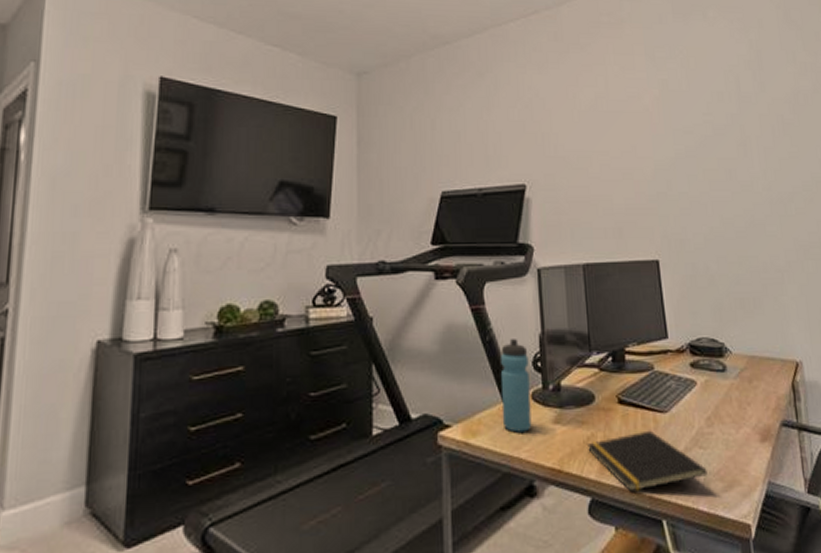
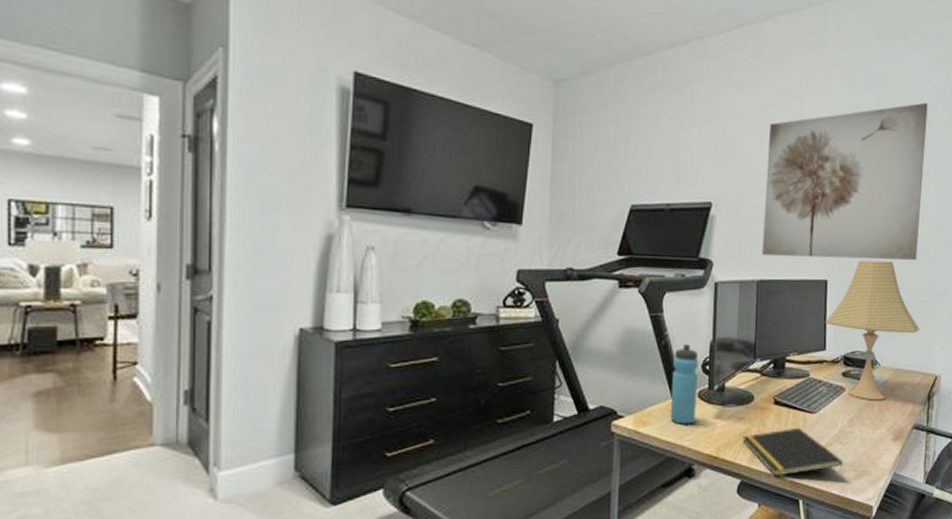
wall art: none [577,73,752,237] -> present [762,102,928,261]
desk lamp: none [663,237,769,395] -> present [825,260,919,401]

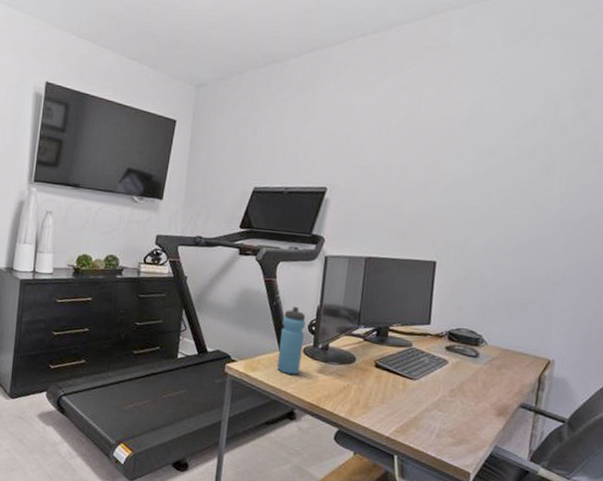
notepad: present [742,427,843,477] -> none [342,390,442,432]
wall art: present [762,102,928,261] -> none [372,99,557,250]
desk lamp: present [825,260,919,401] -> none [431,245,533,377]

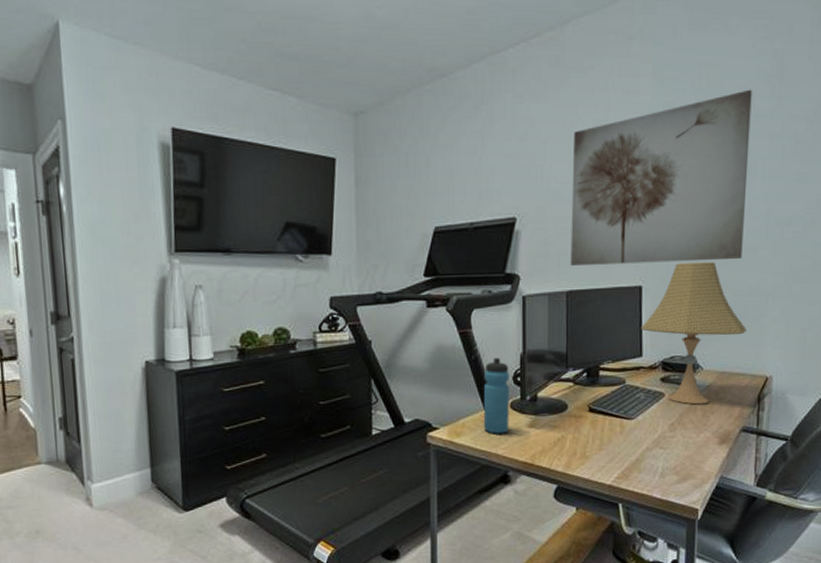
wall art: none [372,99,557,250] -> present [570,89,752,266]
desk lamp: none [431,245,533,377] -> present [641,262,746,405]

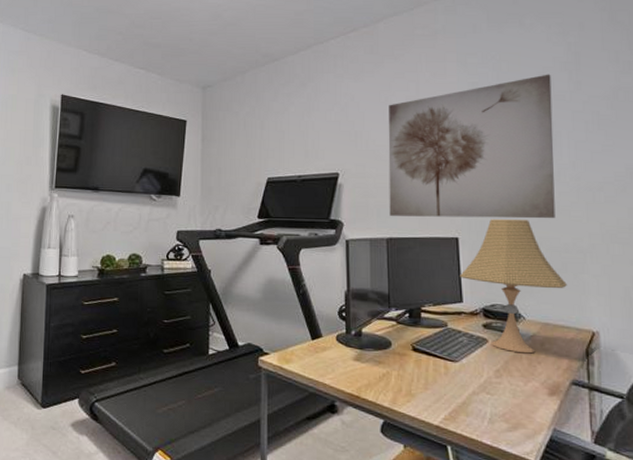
water bottle: present [483,358,509,434] -> none [311,293,335,365]

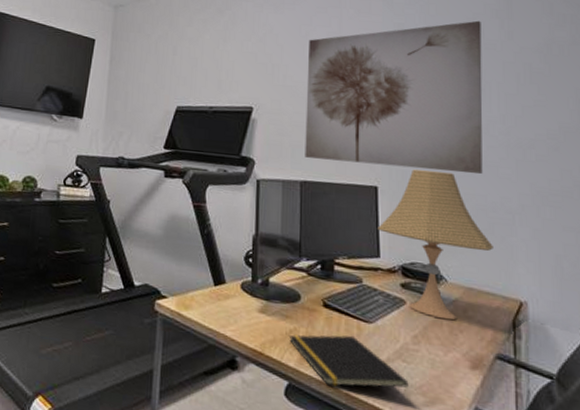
notepad: none [382,374,493,421] -> present [288,335,409,388]

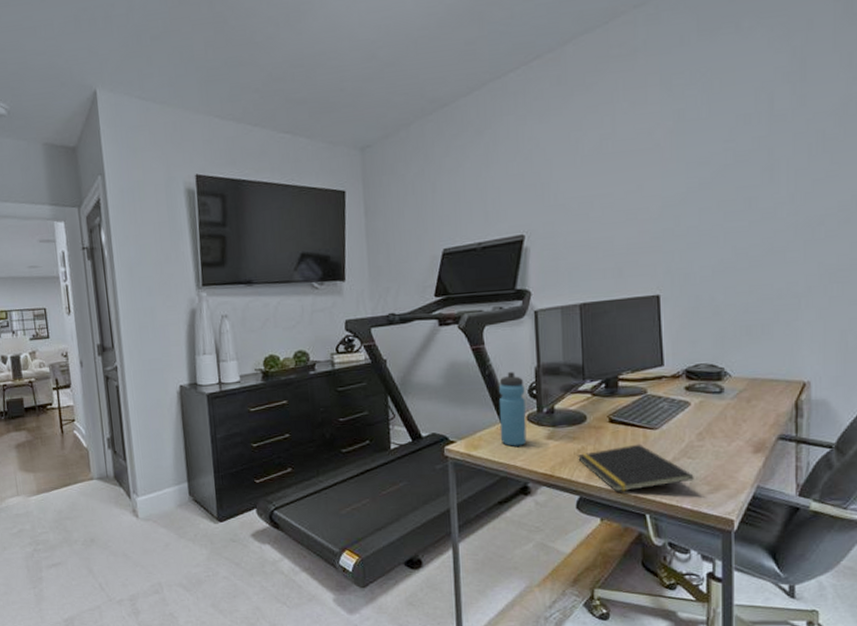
water bottle: none [212,235,241,315] -> present [498,372,527,447]
wall art: present [305,20,483,175] -> none [580,89,771,279]
desk lamp: present [378,169,493,321] -> none [661,267,778,413]

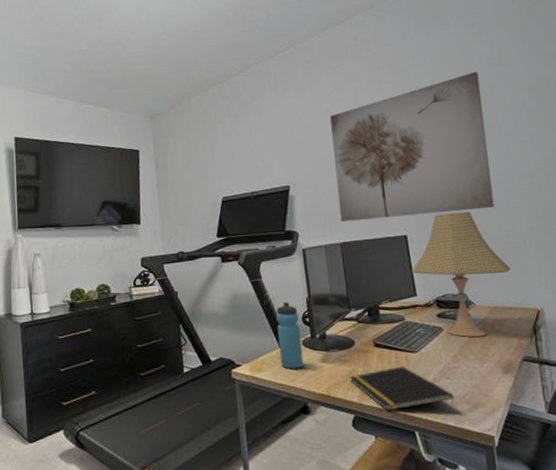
wall art: none [580,89,771,279] -> present [330,71,494,222]
desk lamp: none [661,267,778,413] -> present [412,211,511,338]

